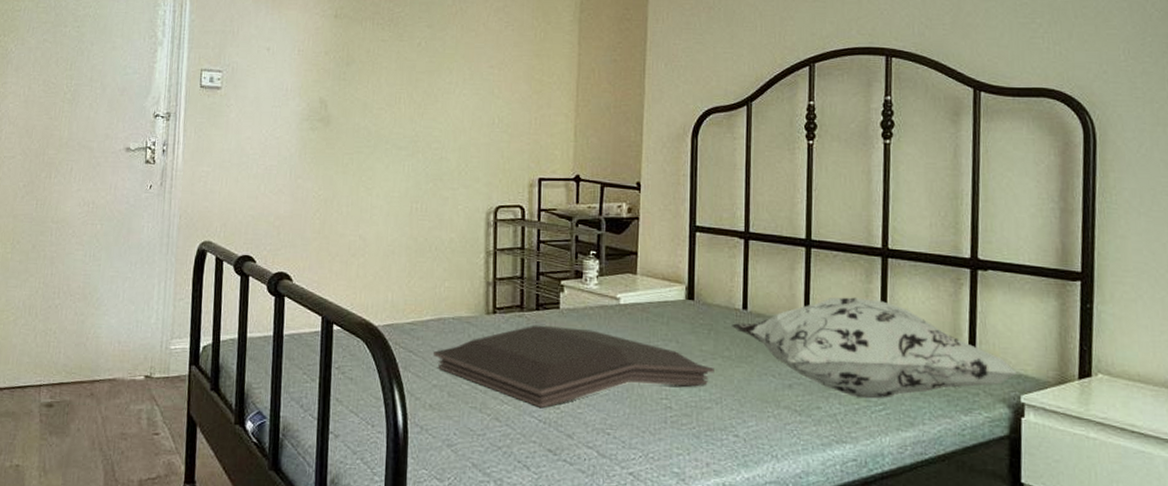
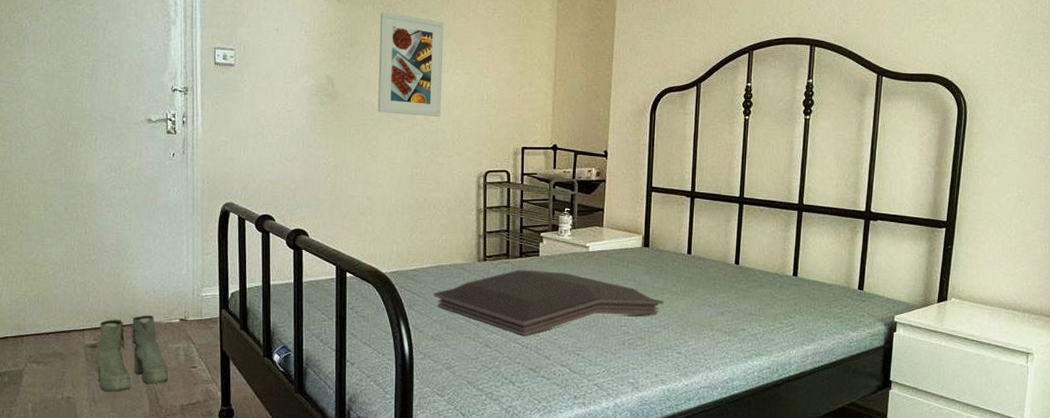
boots: none [50,370,128,461] -> present [96,315,168,392]
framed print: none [374,27,451,143] -> present [377,12,444,116]
decorative pillow: present [732,297,1021,399] -> none [678,243,896,322]

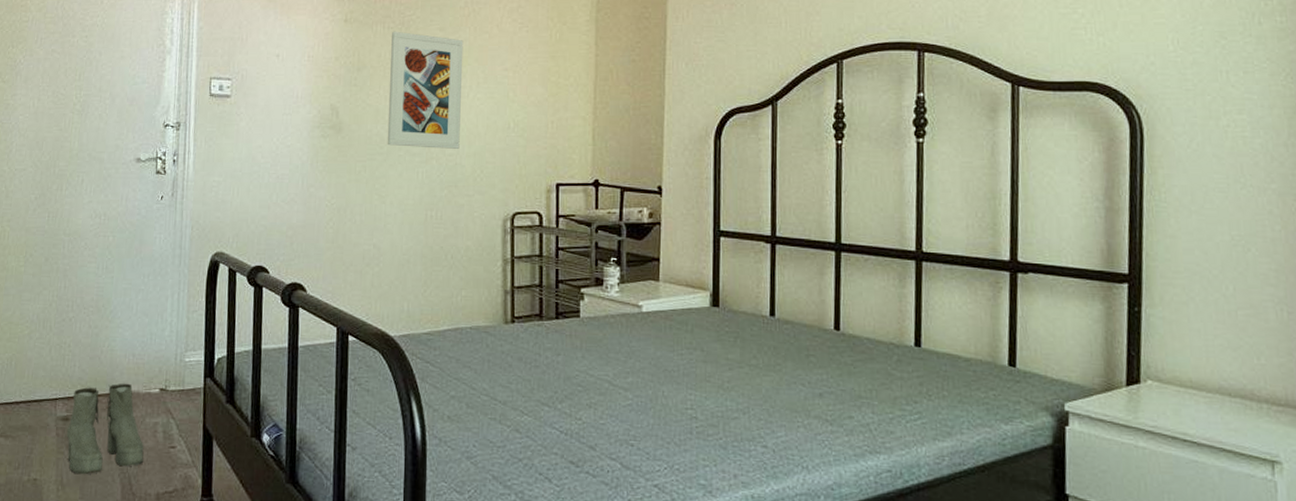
serving tray: present [434,269,664,337] -> none [451,334,741,420]

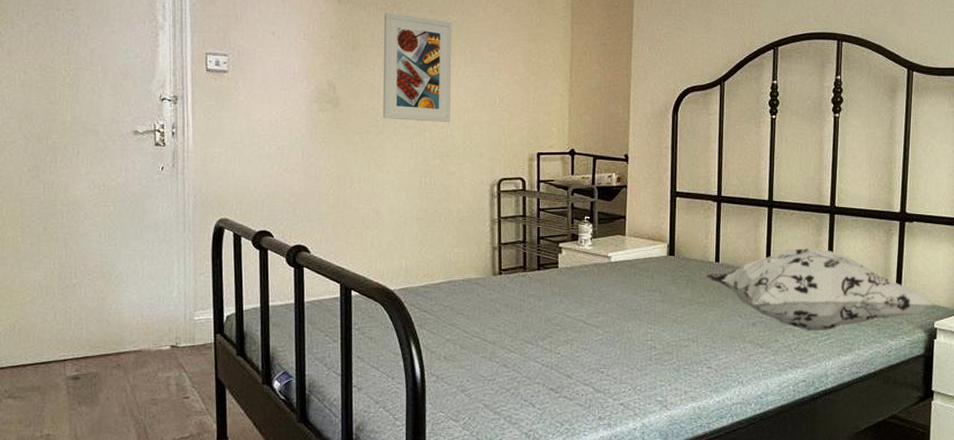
boots: present [67,383,144,475] -> none [78,342,158,428]
decorative pillow: none [759,302,1065,408] -> present [706,248,935,331]

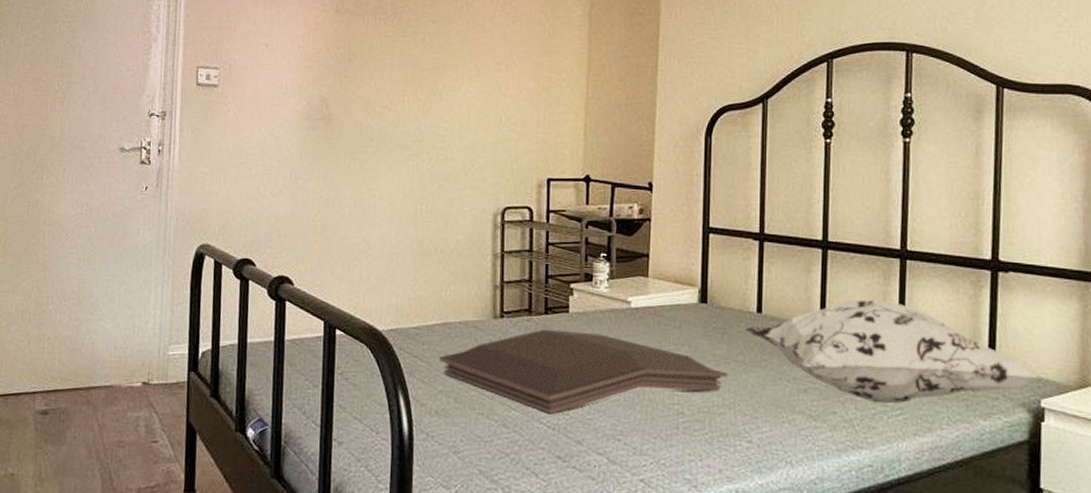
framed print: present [382,12,452,122] -> none [377,22,456,142]
serving tray: none [446,283,692,355] -> present [439,329,728,415]

